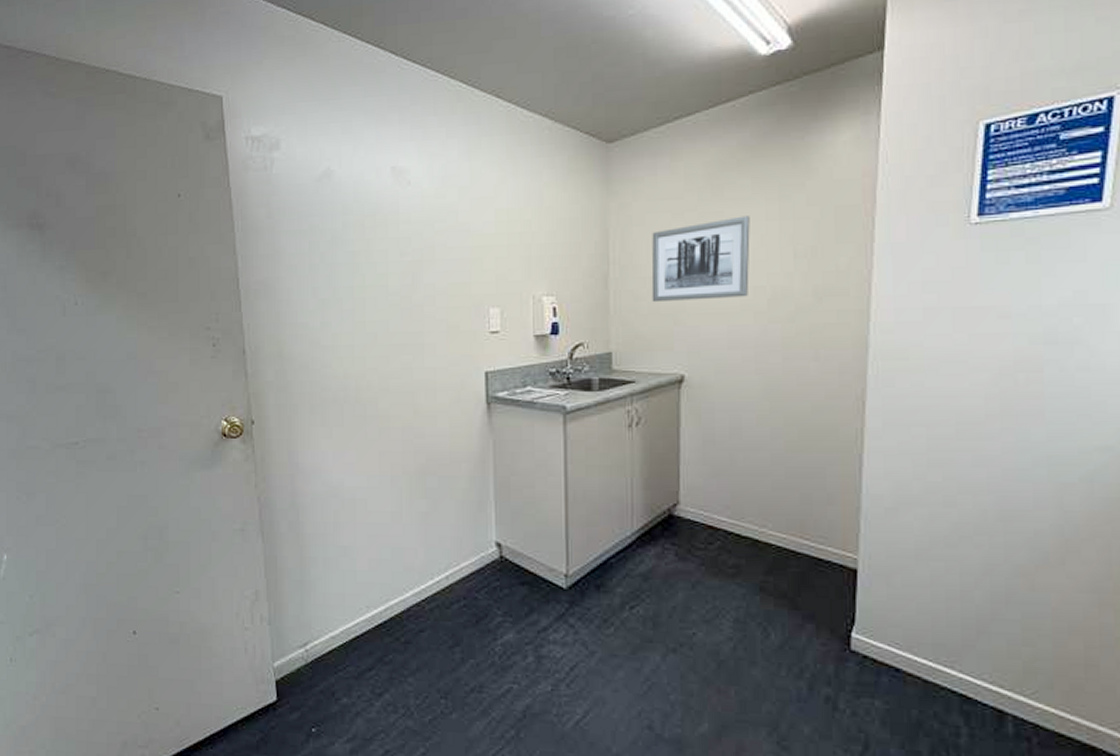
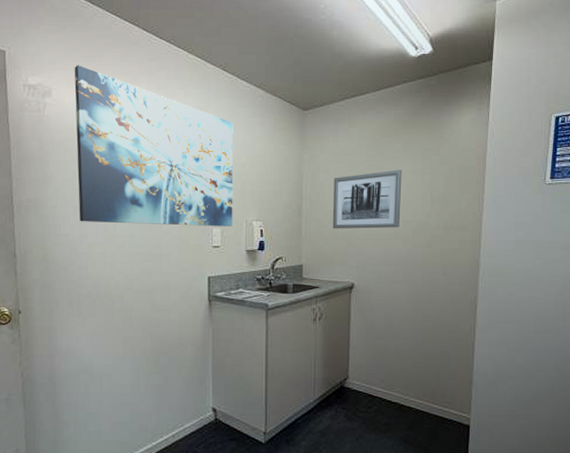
wall art: none [306,106,516,307] -> present [74,65,233,227]

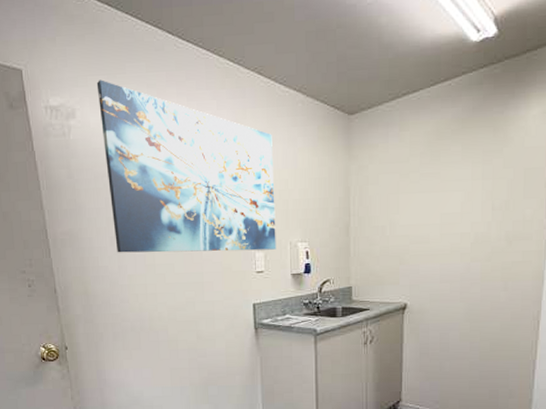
wall art: present [332,170,402,229] -> none [383,176,460,247]

